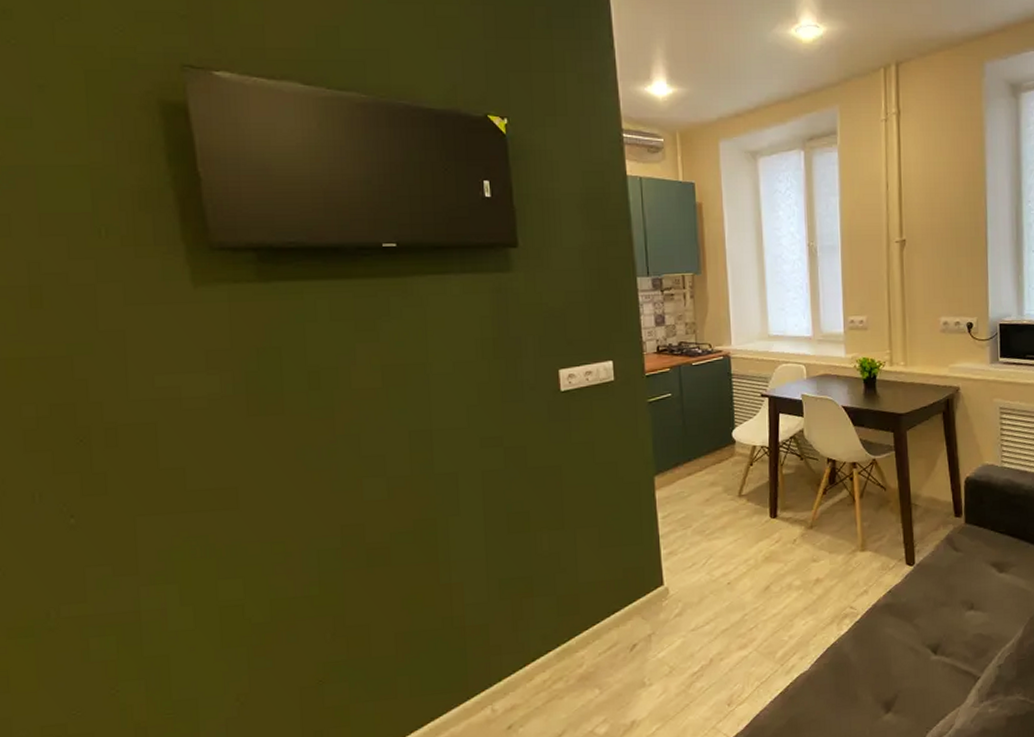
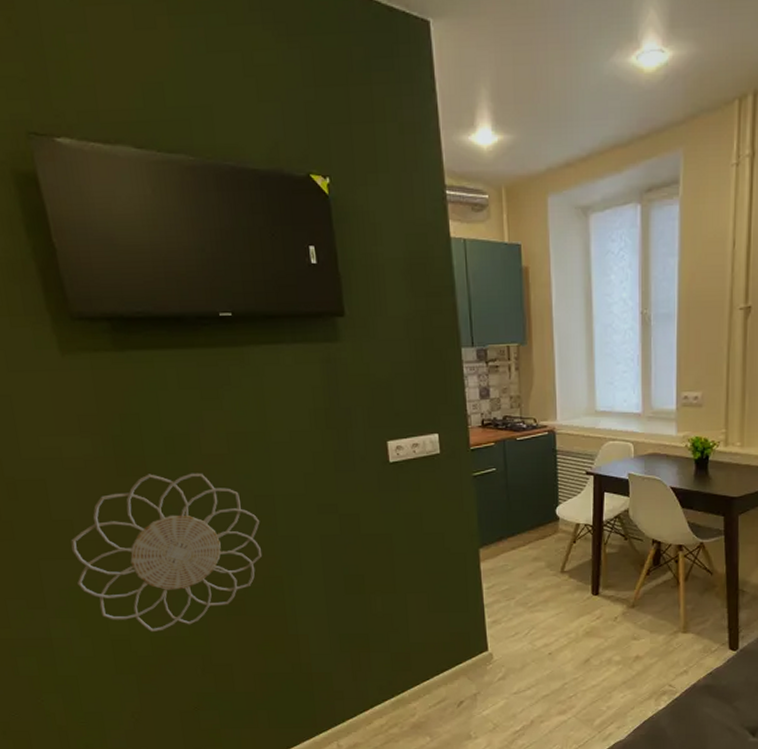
decorative wall piece: none [180,409,414,594] -> present [71,473,261,633]

